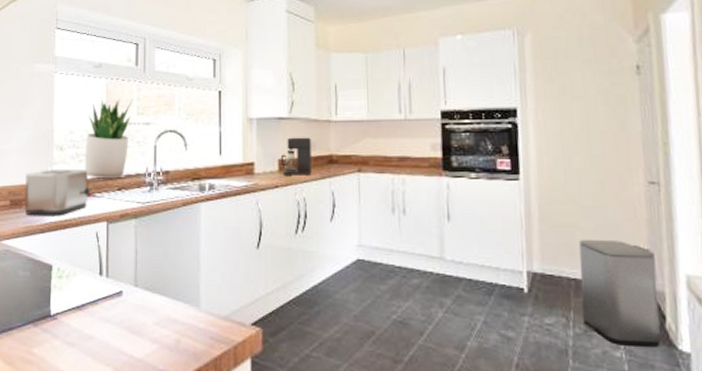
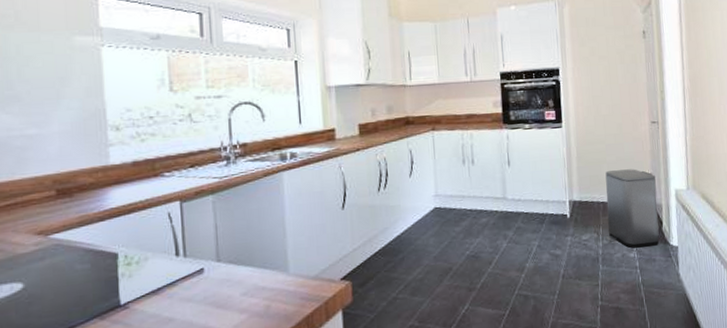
toaster: present [24,168,91,216] -> none [74,149,159,204]
planter: present [84,98,133,179] -> none [147,71,201,158]
coffee maker: present [280,137,312,177] -> none [360,101,391,139]

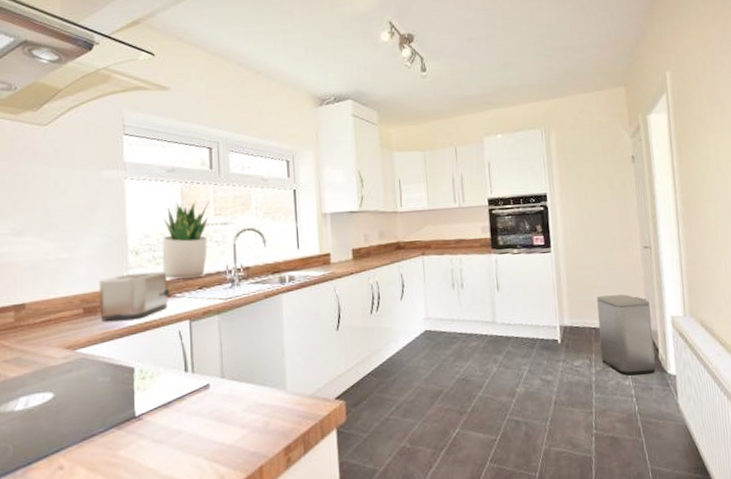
toaster: none [74,149,159,204] -> present [99,271,171,322]
planter: none [147,71,201,158] -> present [162,200,209,280]

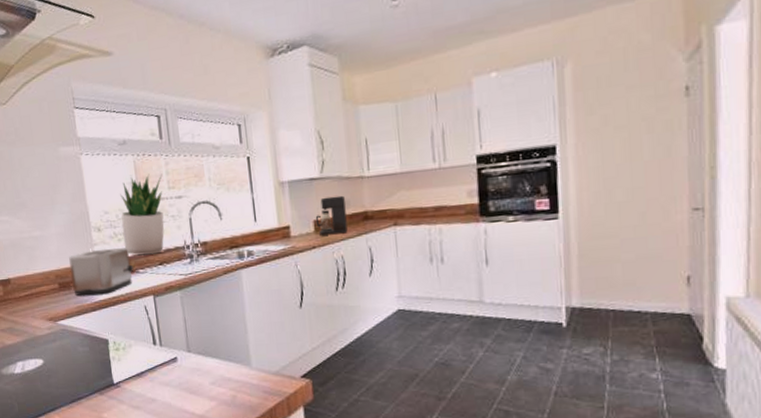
coffee maker: none [353,227,382,263] -> present [315,195,348,236]
pedal bin: present [596,294,656,376] -> none [616,269,697,368]

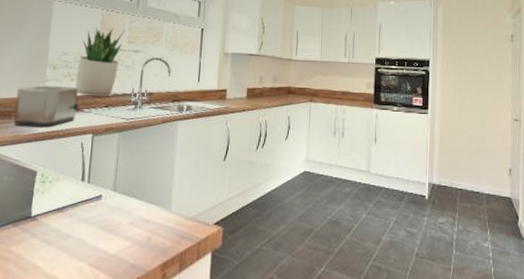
coffee maker: present [315,195,348,236] -> none [248,71,276,103]

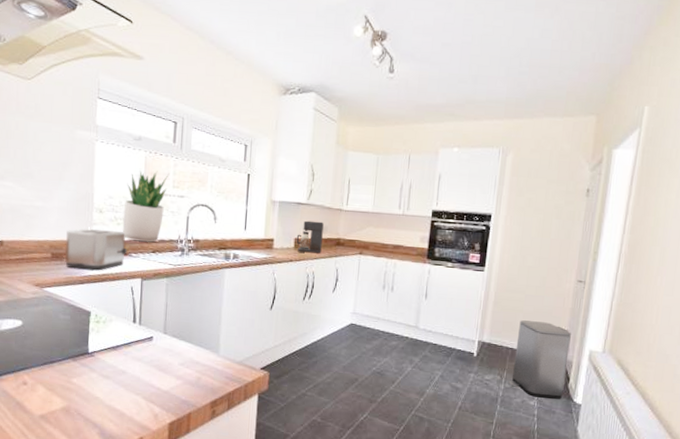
coffee maker: none [248,71,276,103] -> present [296,220,325,255]
pedal bin: none [461,160,515,239] -> present [509,320,571,399]

